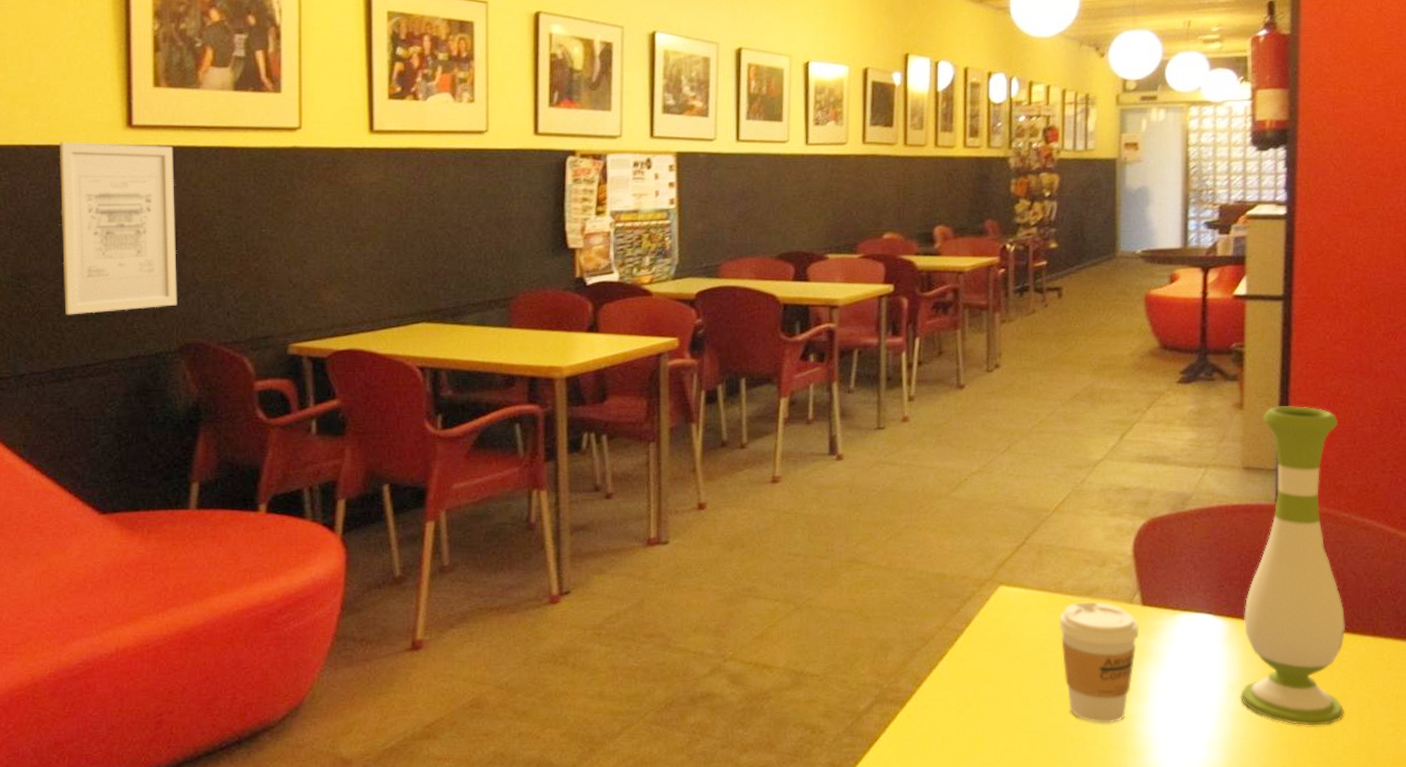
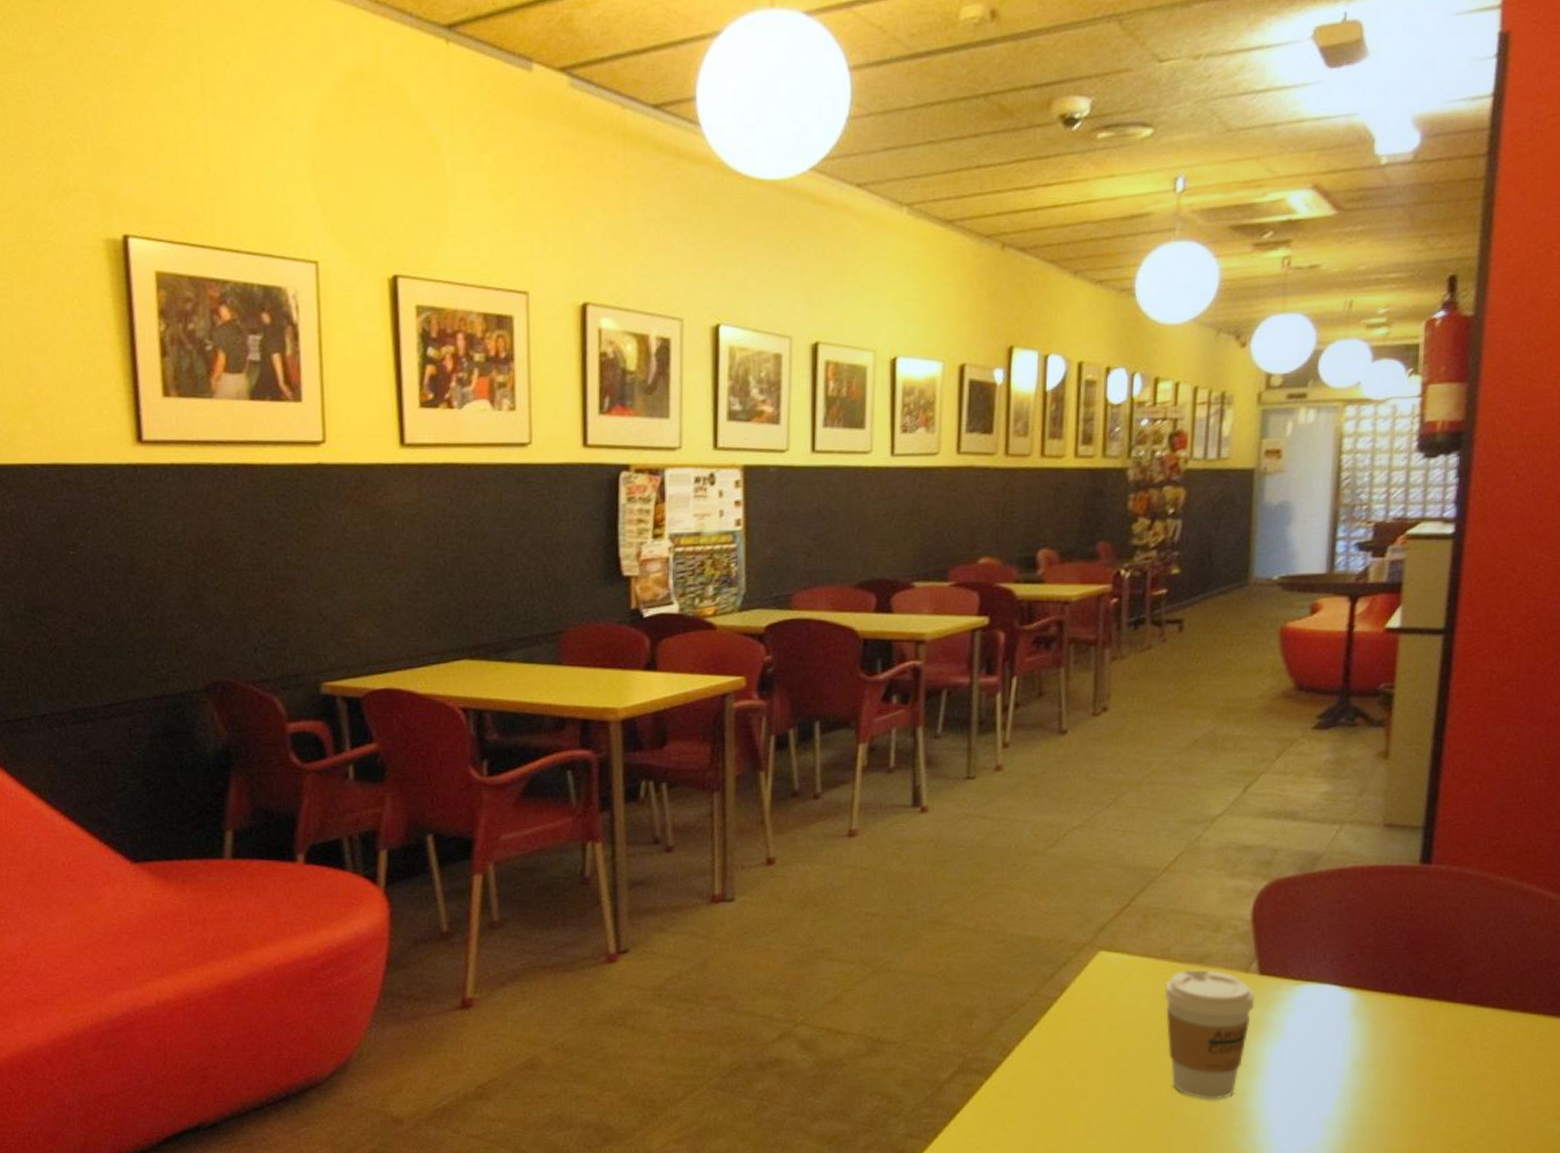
wall art: present [59,142,178,315] -> none [66,460,201,651]
vase: present [1241,406,1346,726] -> none [1366,755,1499,1107]

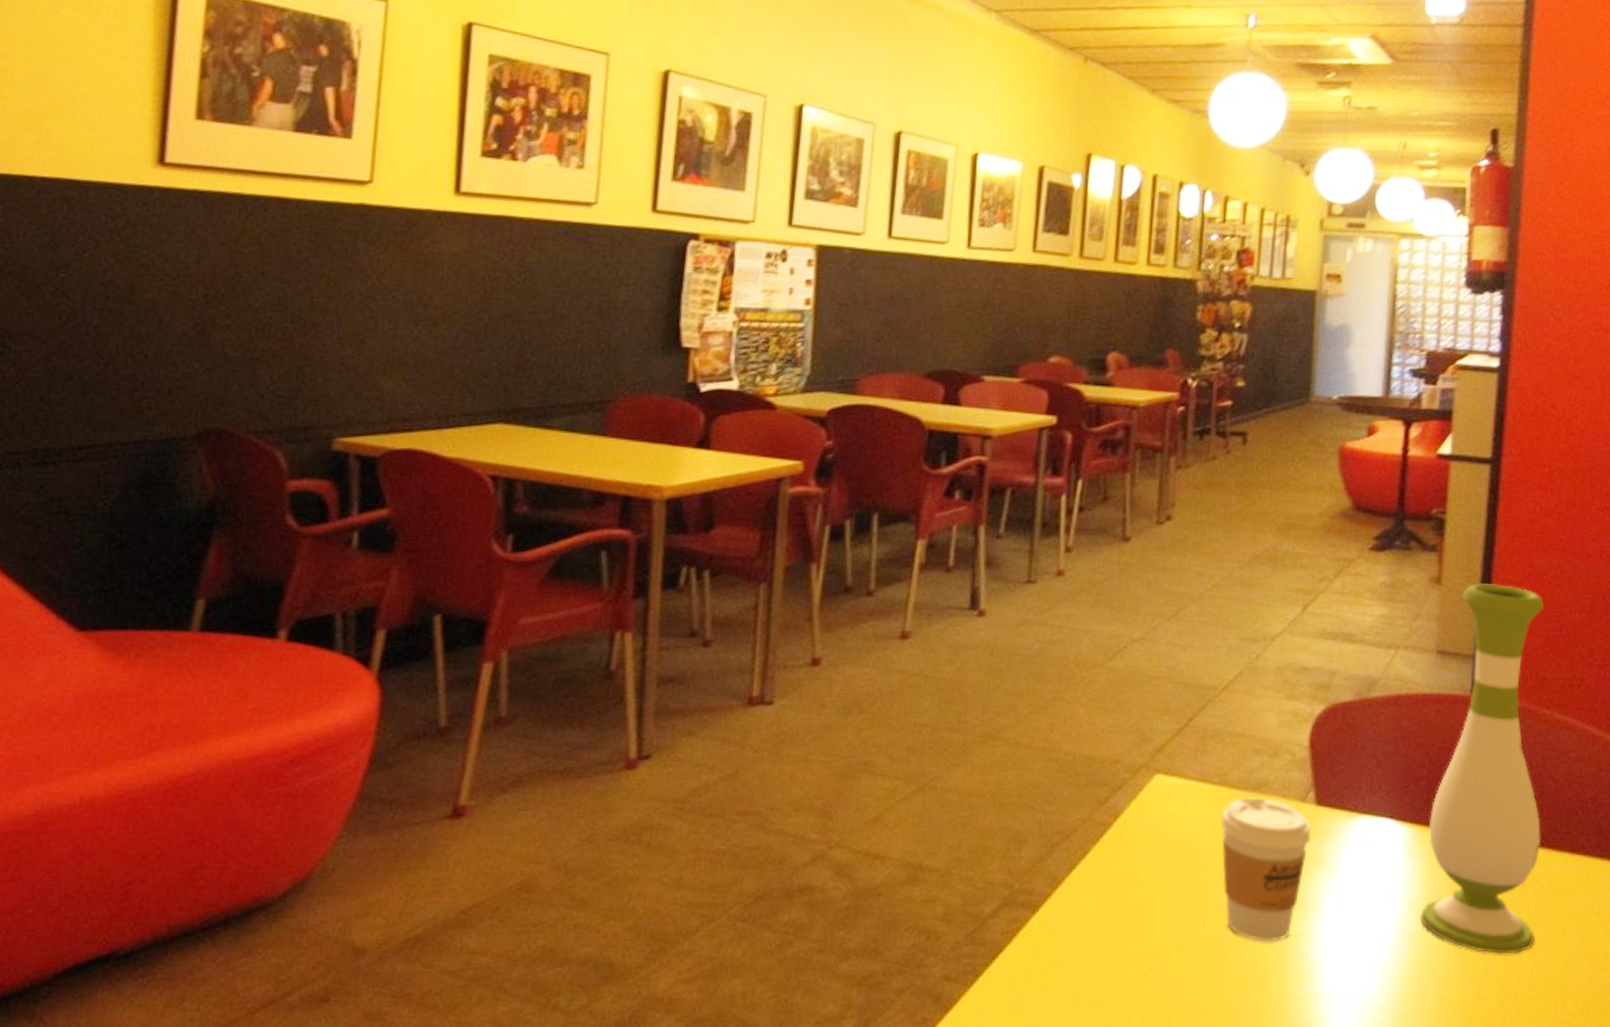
vase: none [1366,755,1499,1107] -> present [1421,583,1544,954]

